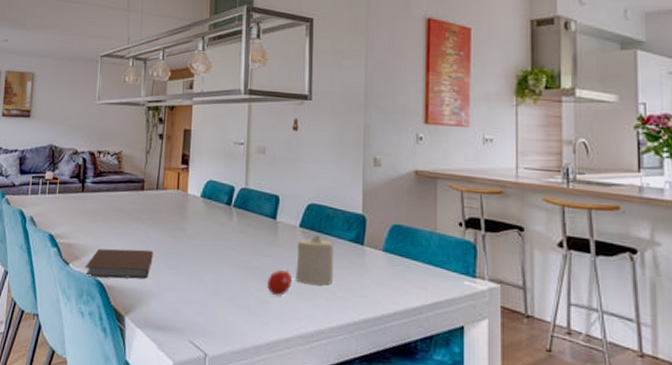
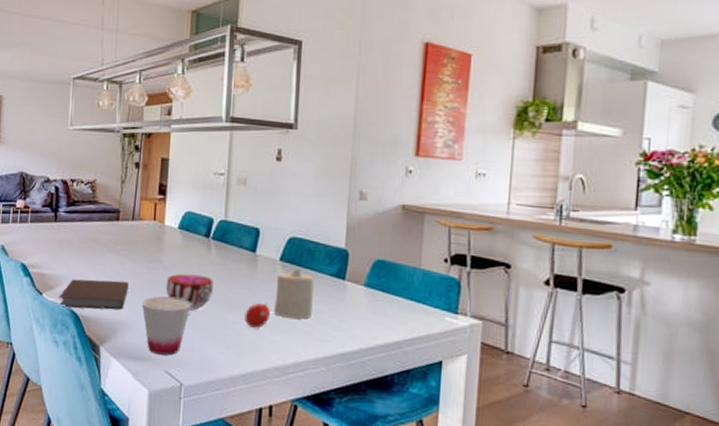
cup: none [166,264,214,325] -> present [141,296,191,355]
decorative bowl: none [189,241,236,278] -> present [166,273,213,311]

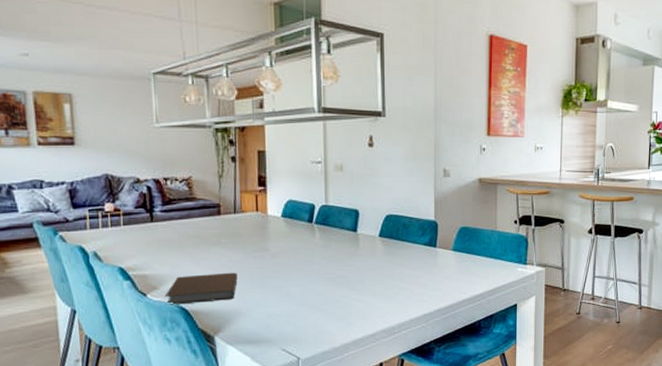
cup: present [141,296,191,355] -> none [252,281,301,335]
decorative bowl: present [166,273,213,311] -> none [274,258,320,291]
fruit: present [245,303,270,329] -> none [352,275,374,300]
candle: present [274,268,314,319] -> none [377,241,410,286]

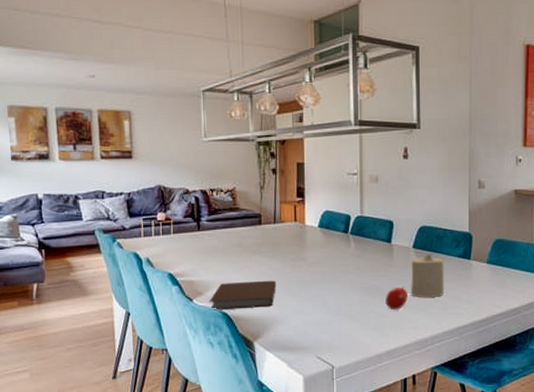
fruit: none [352,275,374,300] -> present [386,287,407,310]
candle: none [377,241,410,286] -> present [411,253,444,297]

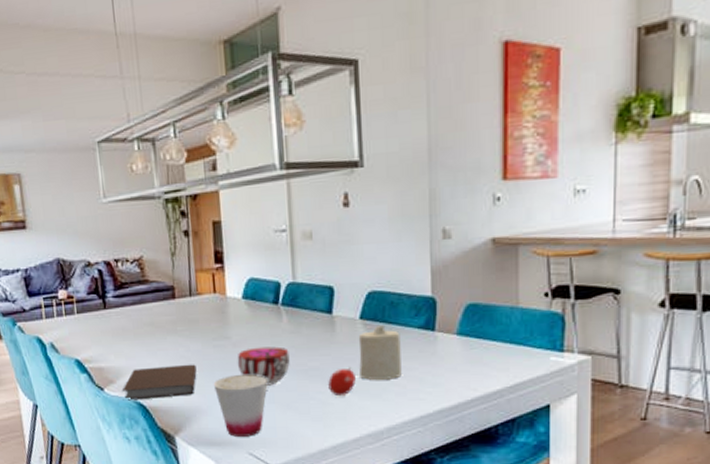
cup: none [290,290,336,343] -> present [213,374,268,437]
decorative bowl: none [311,268,355,300] -> present [237,346,290,386]

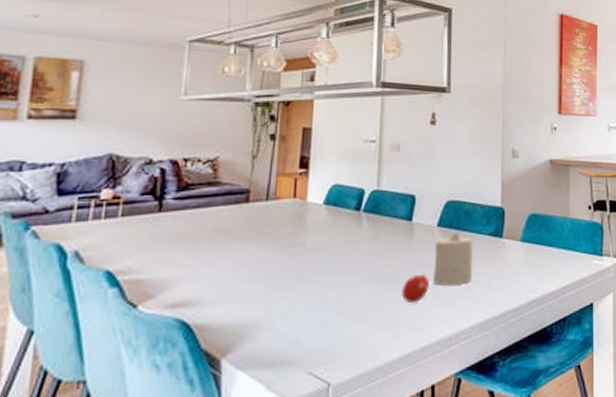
notebook: present [122,364,197,401] -> none [160,273,261,319]
cup: present [213,374,268,437] -> none [278,282,340,355]
decorative bowl: present [237,346,290,386] -> none [309,253,366,295]

